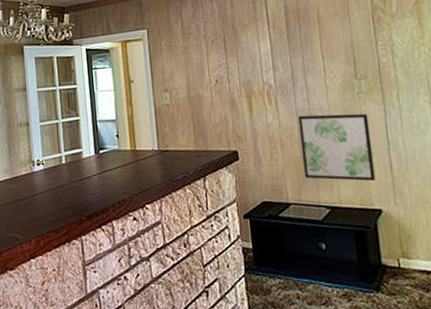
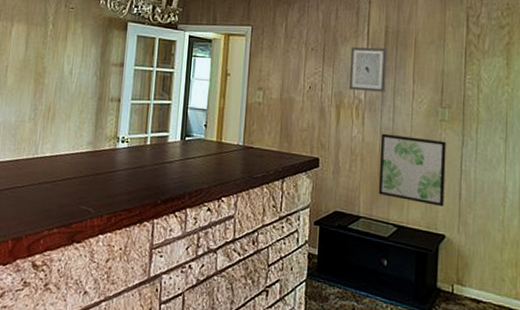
wall art: none [252,28,295,77] -> present [349,47,388,92]

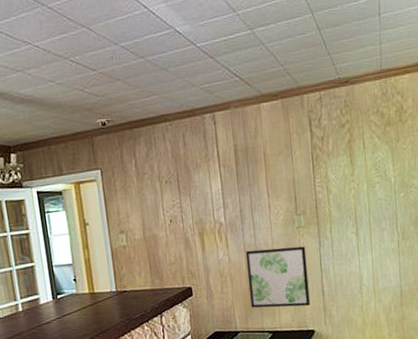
wall art: present [349,47,388,92] -> none [204,167,244,215]

